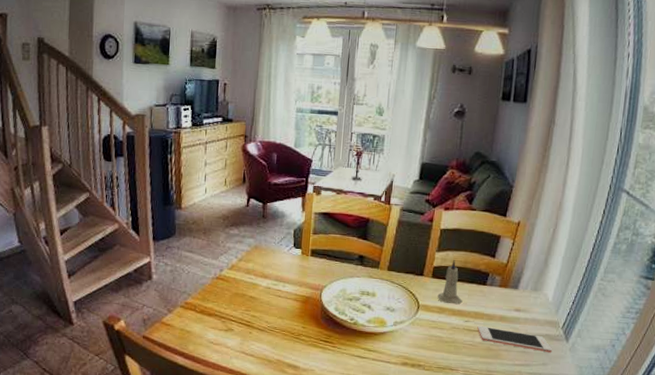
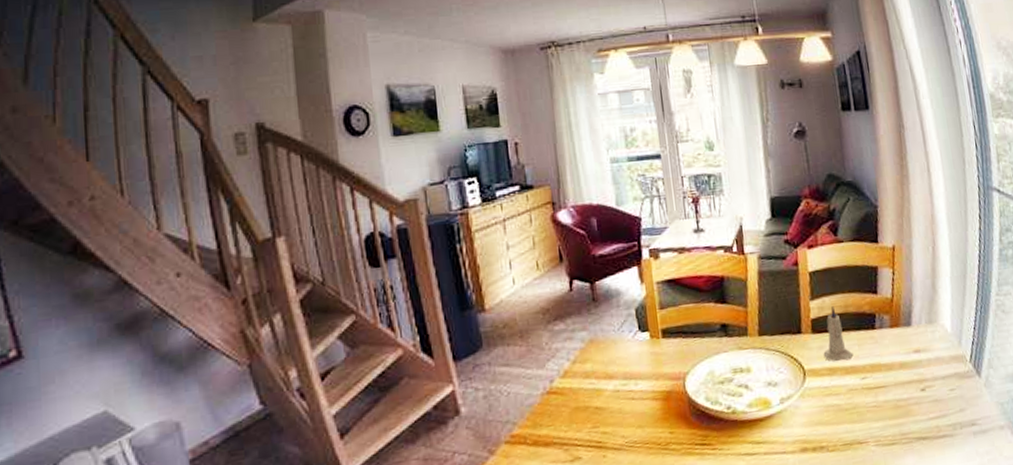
cell phone: present [477,325,552,353] -> none [877,376,966,398]

